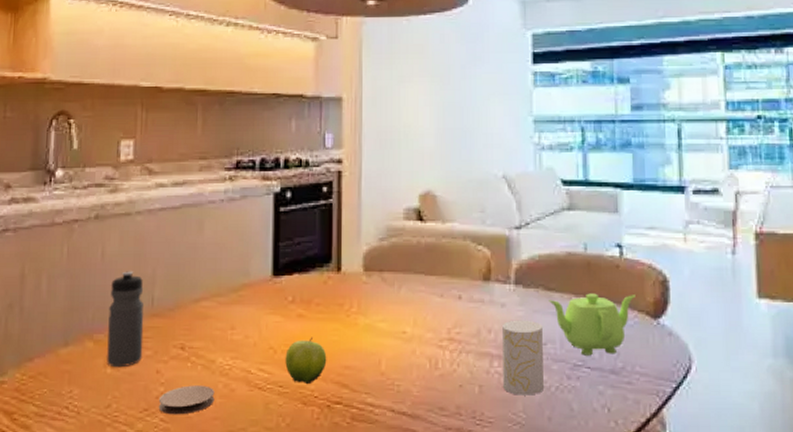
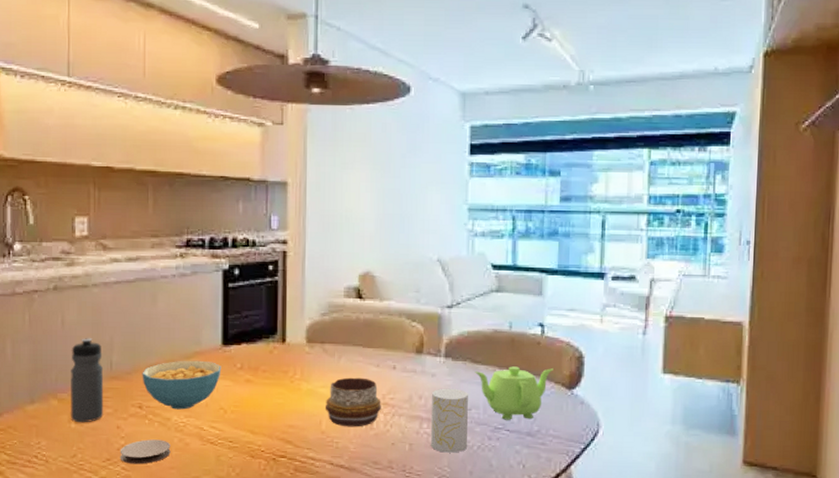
cereal bowl: none [185,293,272,350] -> present [142,360,222,410]
fruit: present [285,337,327,383] -> none [235,399,273,440]
decorative bowl: none [384,309,447,367] -> present [324,377,381,427]

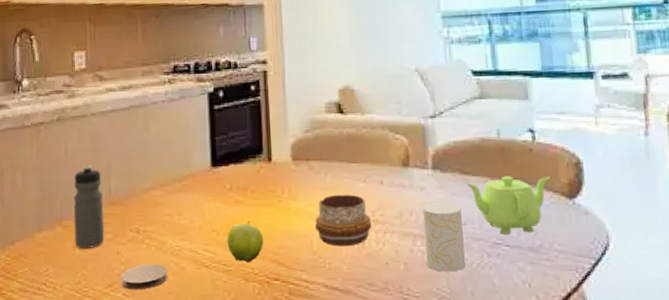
cereal bowl: present [142,360,222,410] -> none [138,183,212,233]
fruit: none [235,399,273,440] -> present [227,220,264,262]

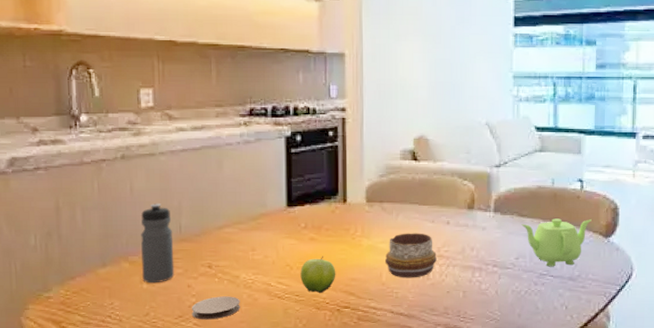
cup: present [423,202,465,272] -> none [483,240,516,298]

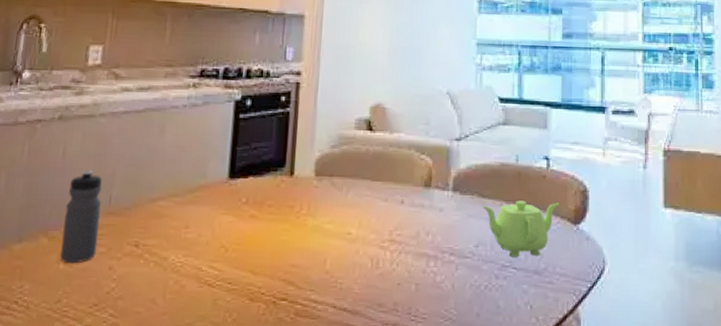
coaster: present [191,296,240,320] -> none [108,281,165,310]
fruit: present [300,256,336,293] -> none [235,236,276,281]
decorative bowl: present [384,233,437,278] -> none [330,212,388,266]

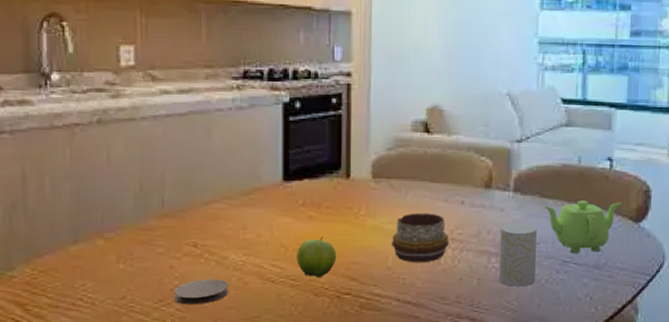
water bottle: present [60,170,102,264] -> none [118,174,155,263]
coaster: none [108,281,165,310] -> present [173,279,229,305]
fruit: none [235,236,276,281] -> present [297,236,337,277]
decorative bowl: none [330,212,388,266] -> present [391,213,449,263]
cup: none [438,223,476,293] -> present [499,222,537,287]

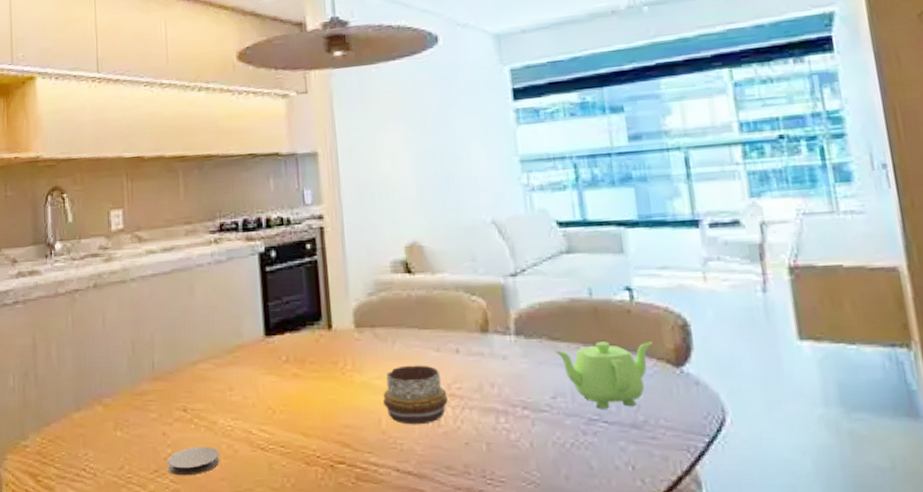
fruit: present [297,236,337,277] -> none [284,396,326,443]
cup: present [499,222,537,287] -> none [506,372,558,453]

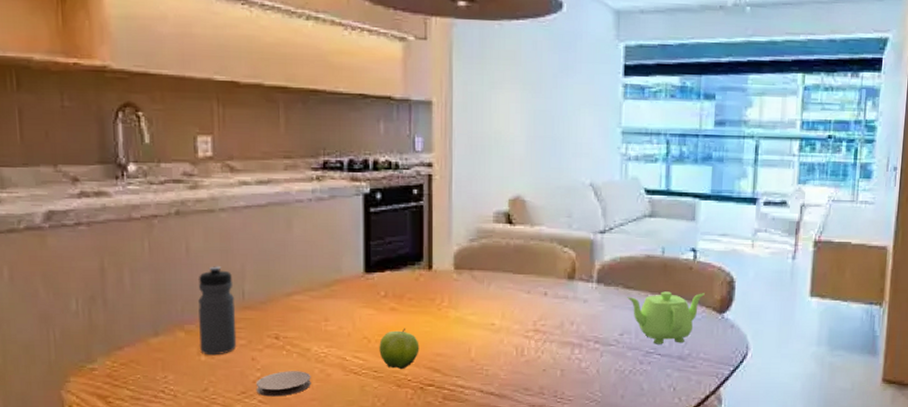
water bottle: none [114,337,149,431] -> present [198,266,237,356]
fruit: none [284,396,326,443] -> present [379,328,419,369]
decorative bowl: present [382,365,448,425] -> none [474,304,532,354]

